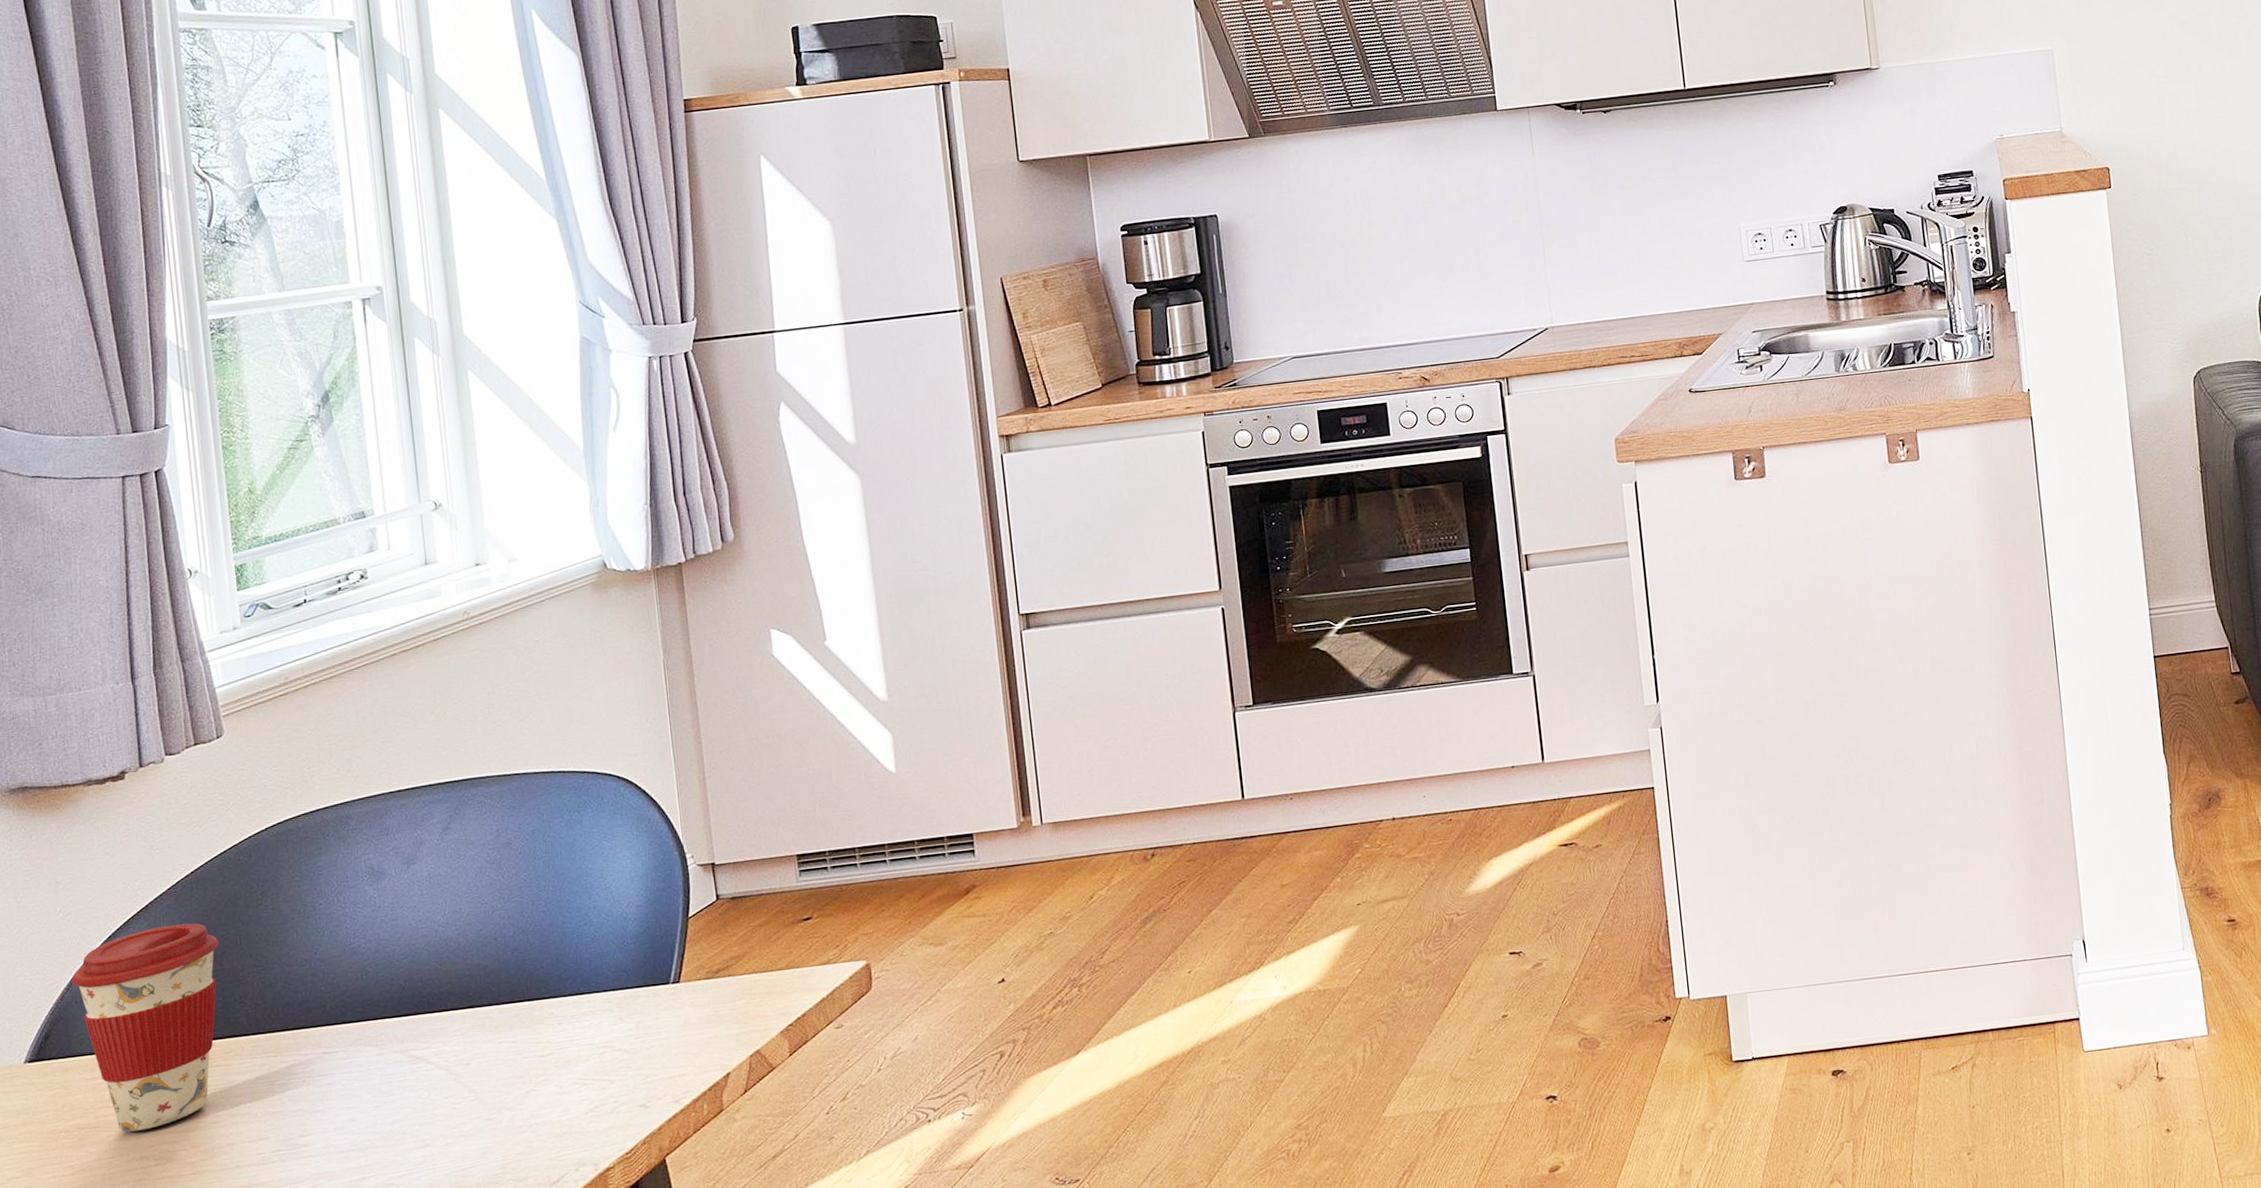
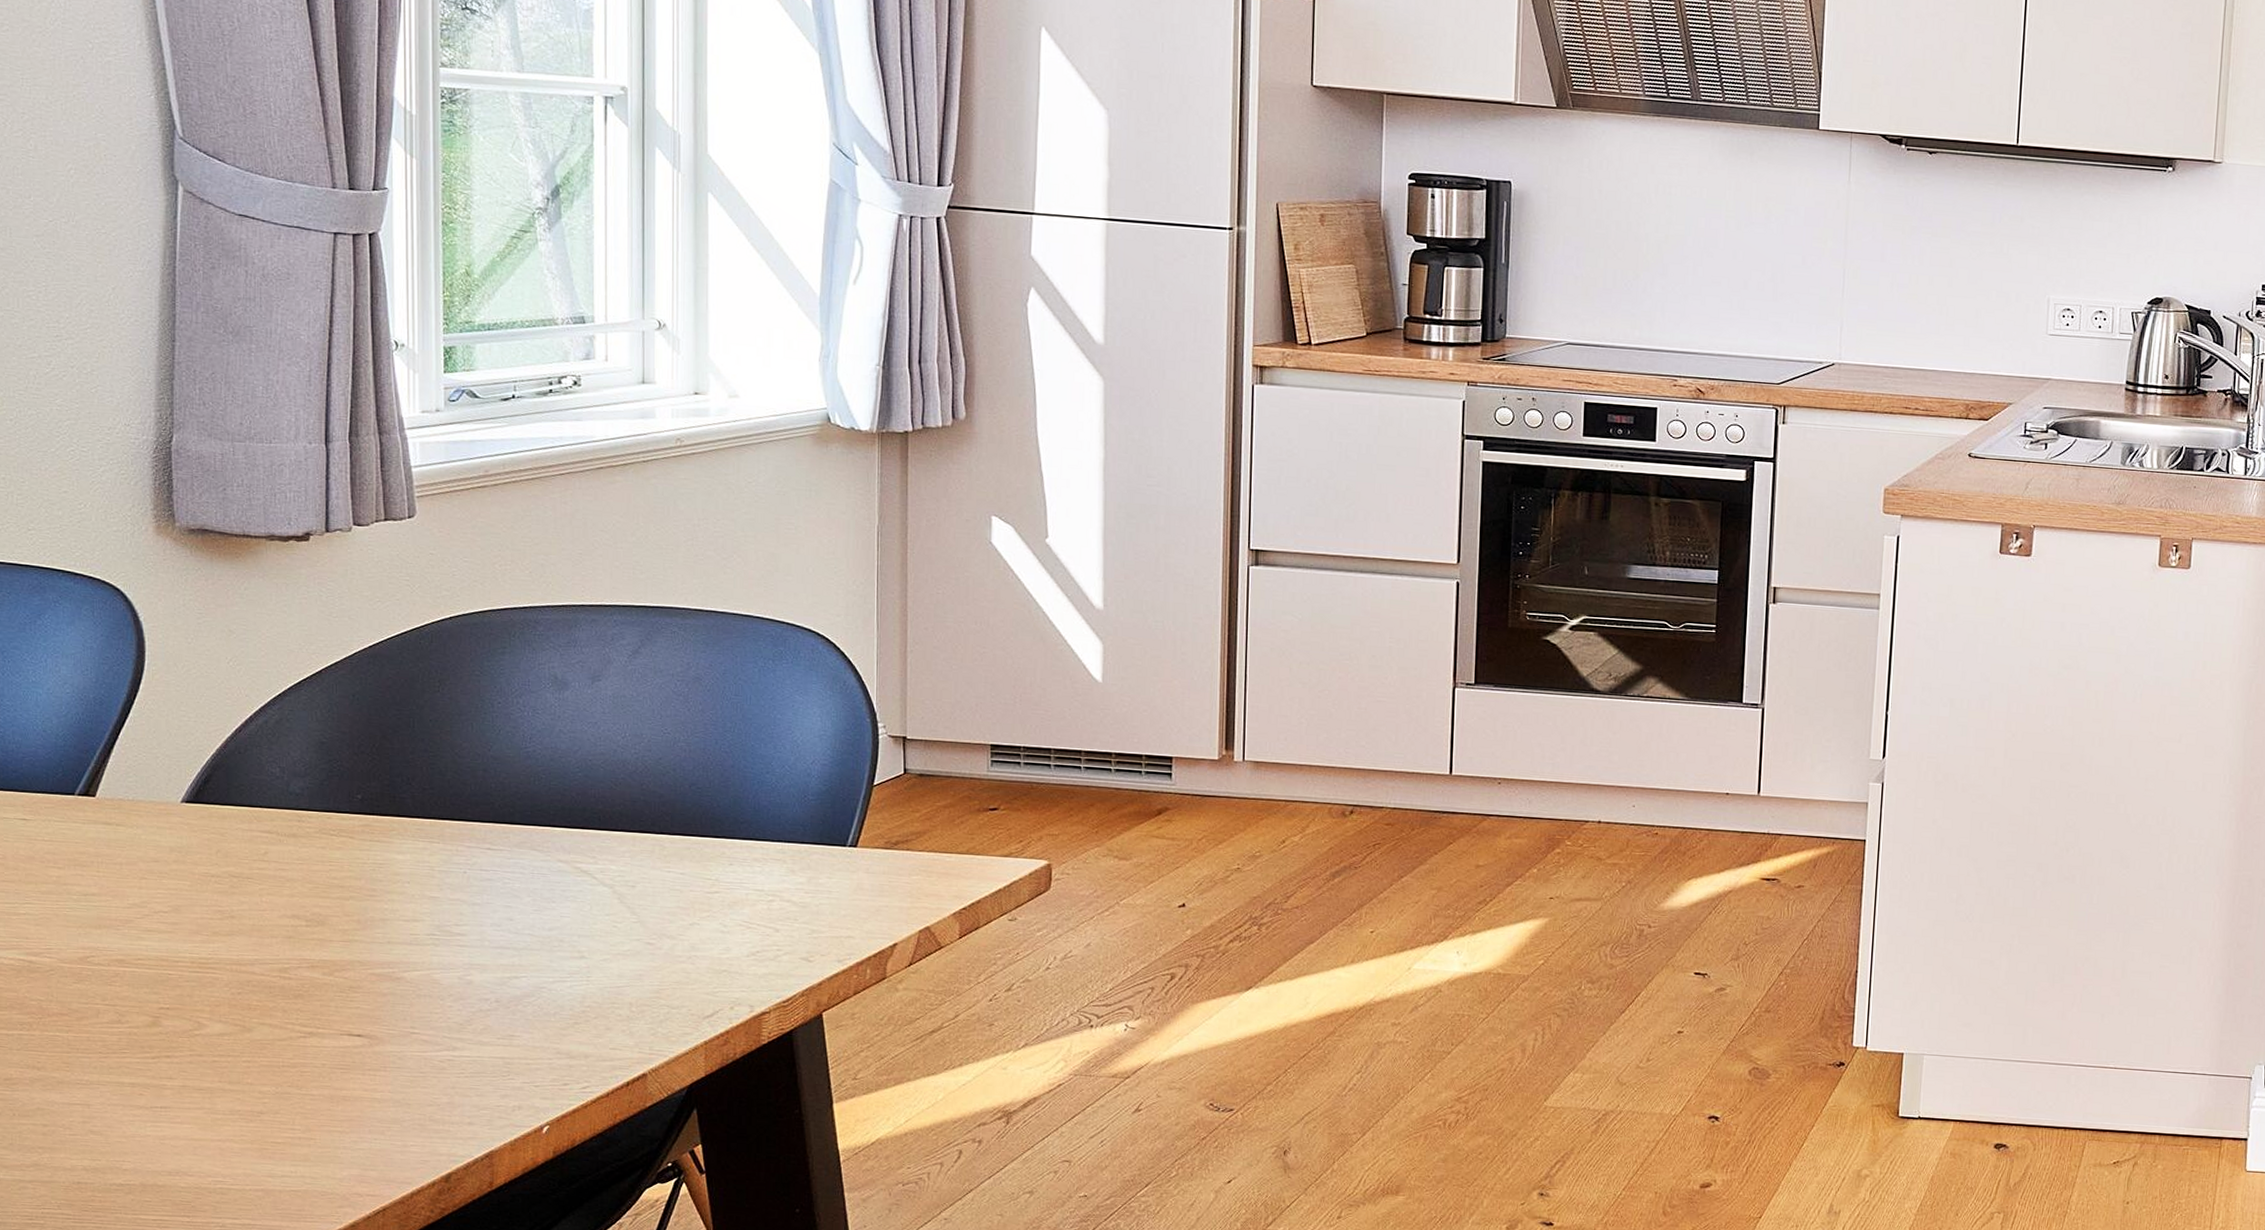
coffee cup: present [71,923,218,1132] -> none [237,694,390,890]

